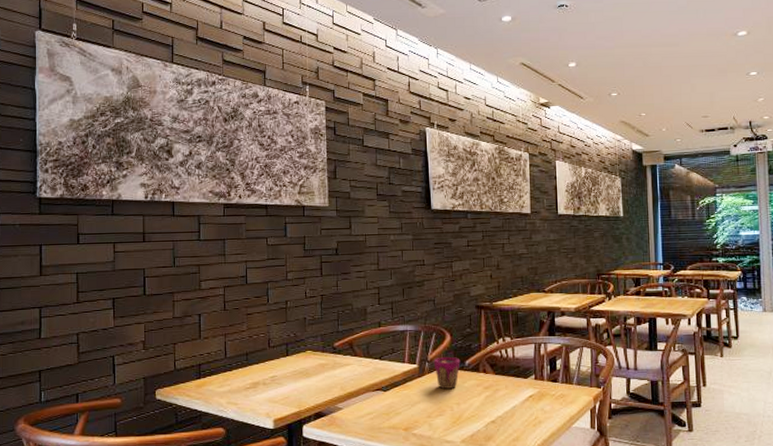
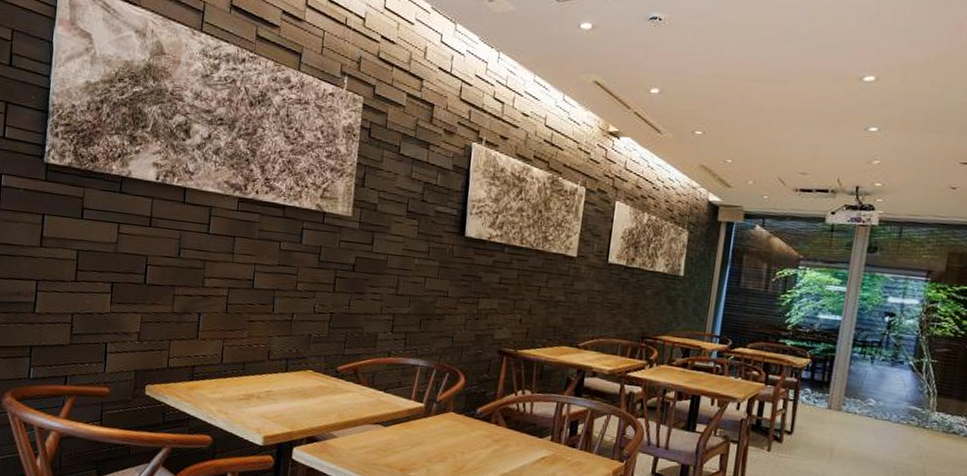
cup: present [433,356,461,389] -> none [442,400,472,436]

